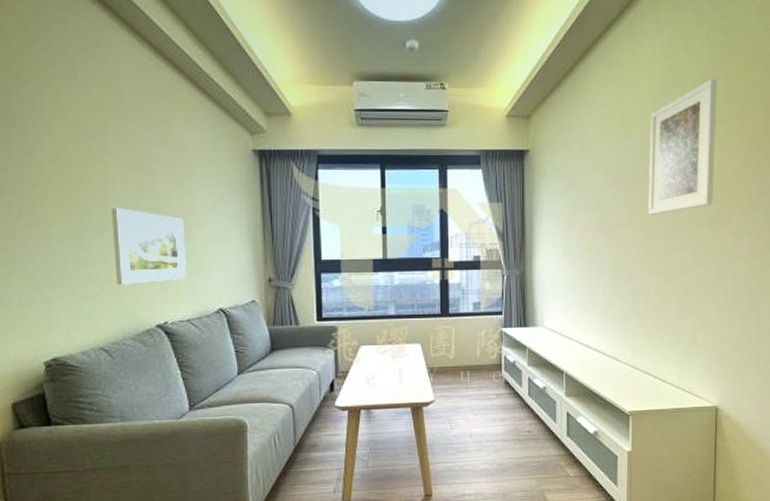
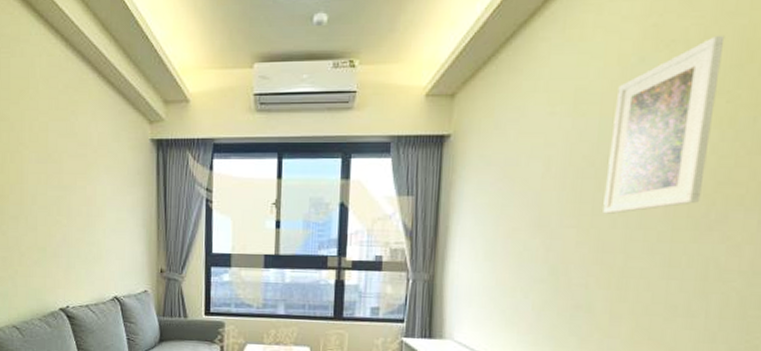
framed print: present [112,208,186,285] -> none [25,196,87,269]

